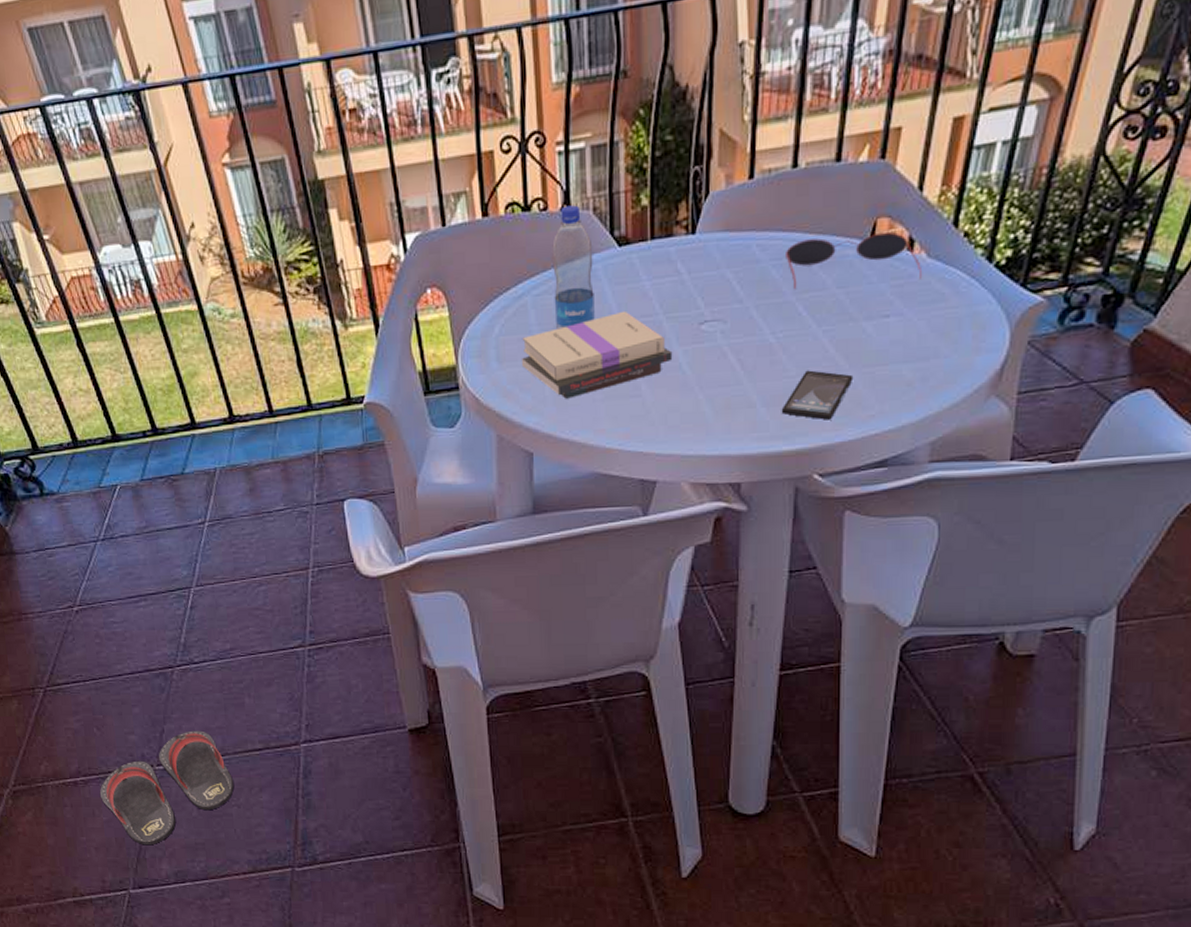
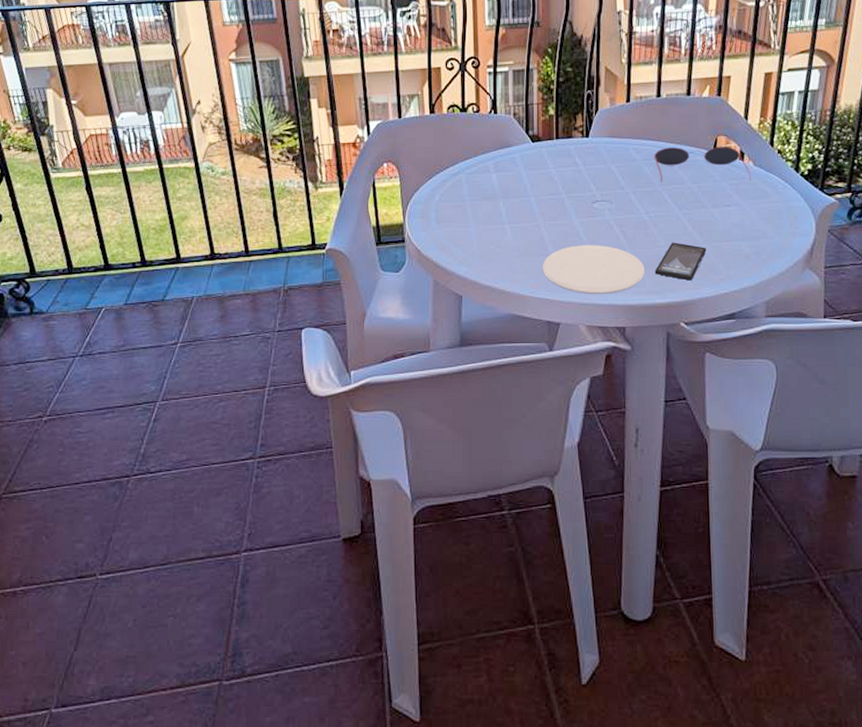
sandal: present [99,730,235,846] -> none [37,539,173,660]
books: present [521,310,673,399] -> none [455,189,572,254]
bottle: present [552,205,595,330] -> none [482,110,513,200]
plate: none [633,379,768,444] -> present [542,245,645,295]

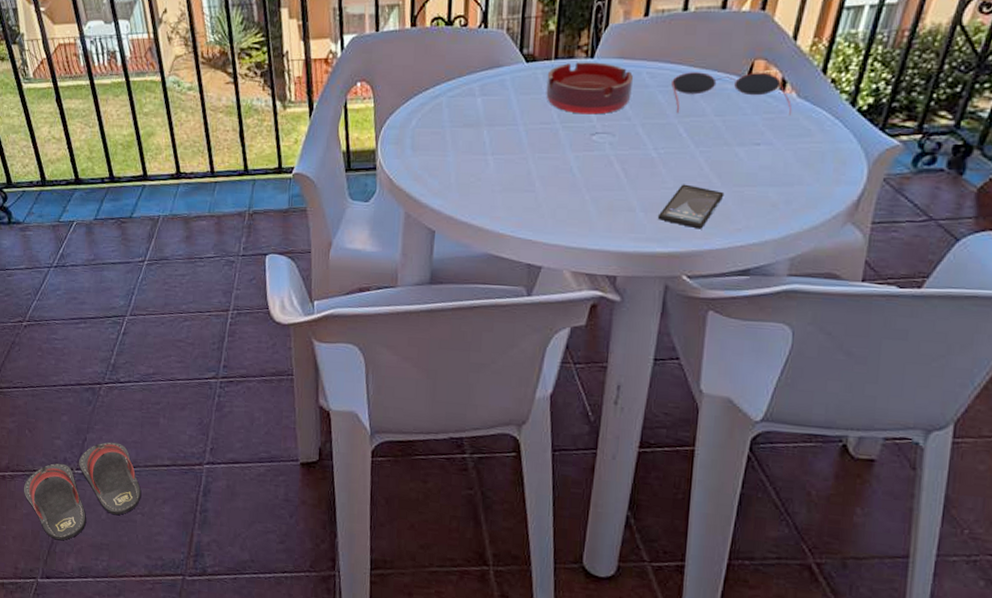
sandal: none [37,539,173,660] -> present [23,442,142,541]
plate: present [542,245,645,295] -> none [526,182,646,239]
ashtray: none [551,141,623,185] -> present [546,62,634,115]

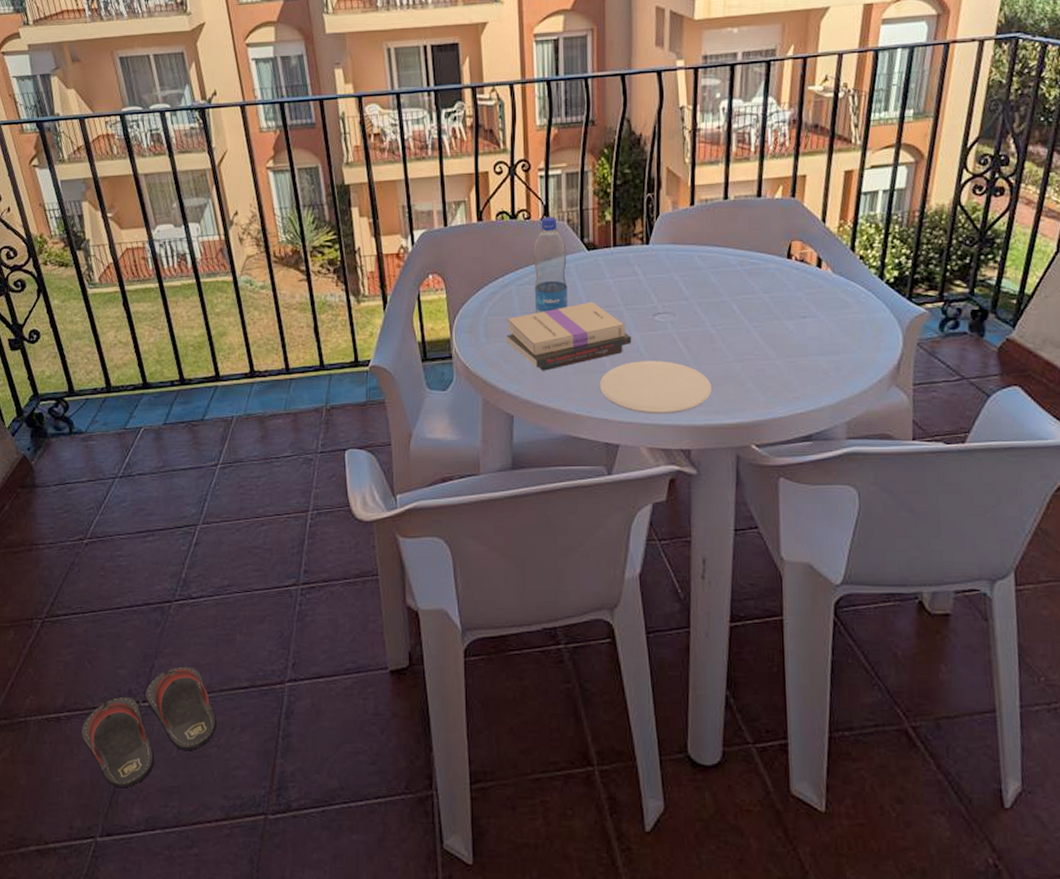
books: none [432,117,566,187] -> present [505,301,632,371]
bottle: none [465,24,504,128] -> present [534,217,568,313]
plate: none [526,182,646,239] -> present [599,361,712,415]
ashtray: present [546,62,634,115] -> none [608,248,687,297]
smartphone: present [657,184,725,229] -> none [722,357,780,399]
sunglasses: present [671,72,793,115] -> none [721,253,830,293]

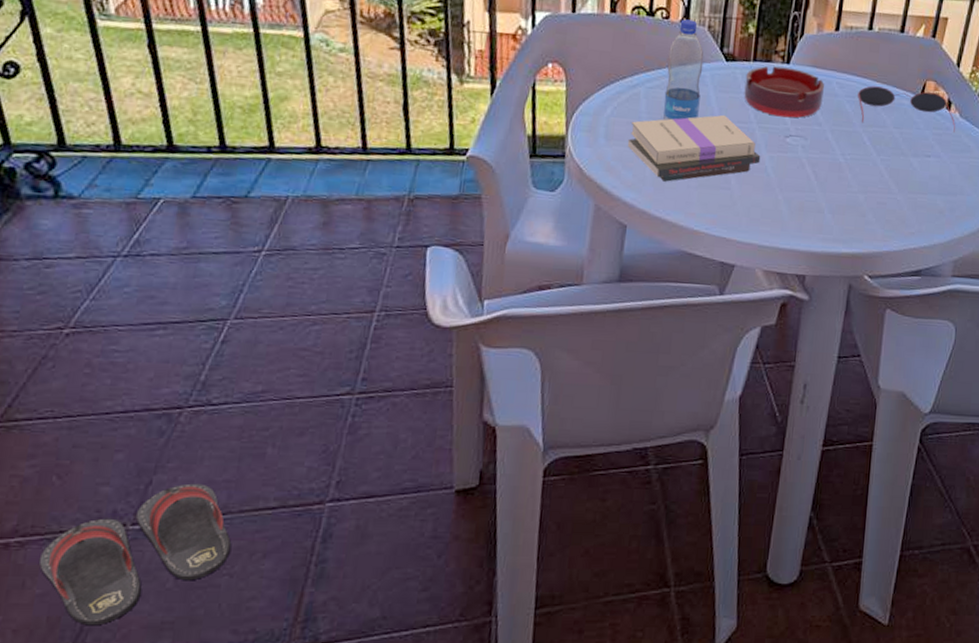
plate: present [599,361,712,415] -> none [721,181,834,239]
ashtray: none [608,248,687,297] -> present [744,66,825,118]
sunglasses: none [721,253,830,293] -> present [858,86,956,132]

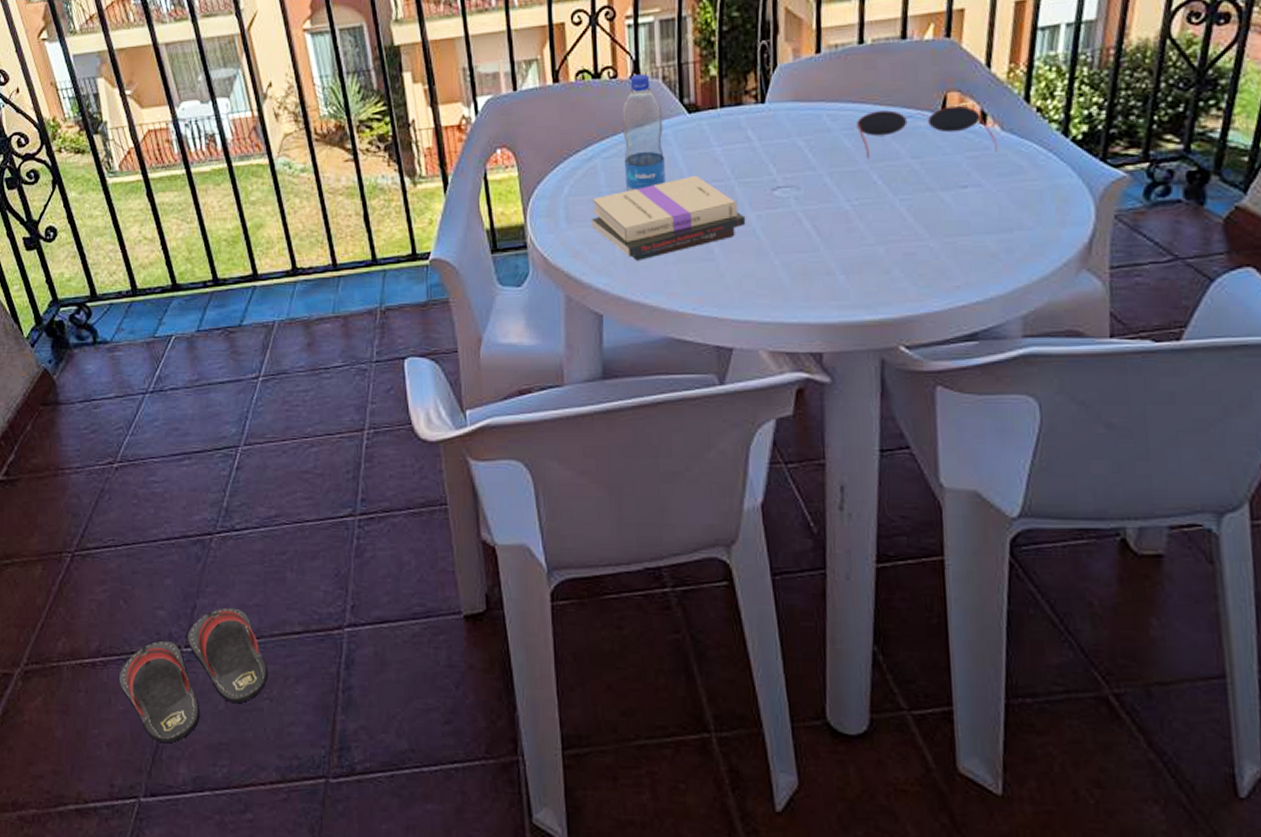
ashtray: present [744,66,825,118] -> none [714,107,813,167]

